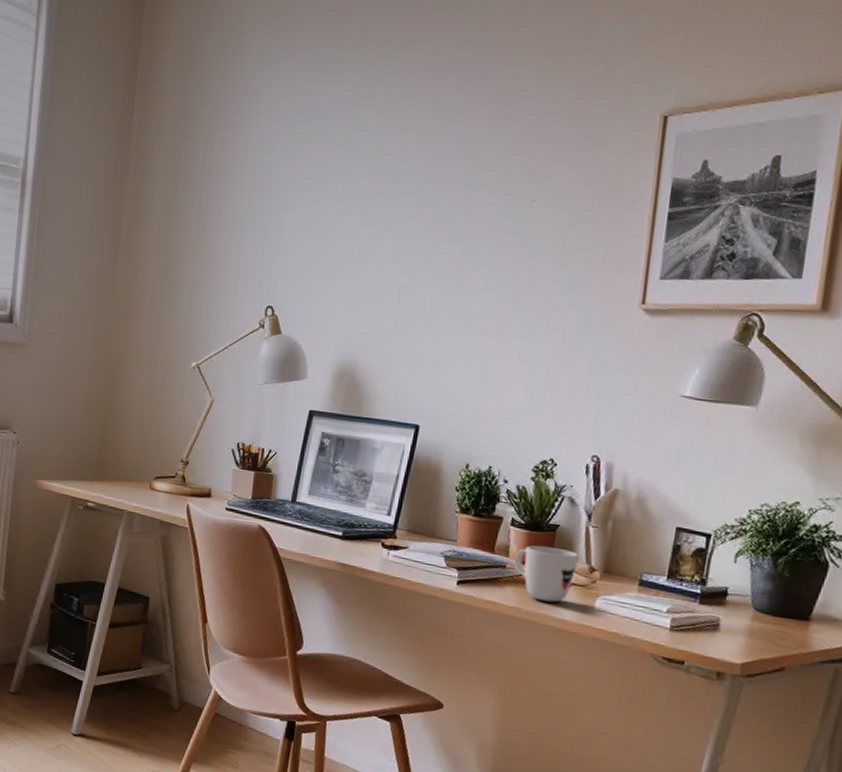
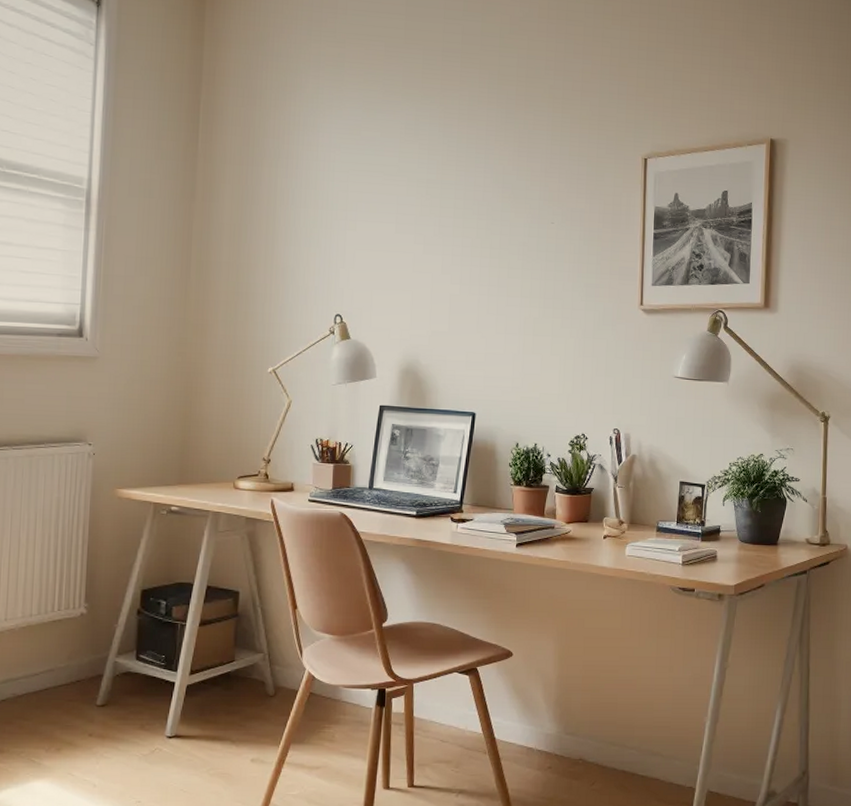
mug: present [513,545,579,603] -> none [560,506,610,553]

